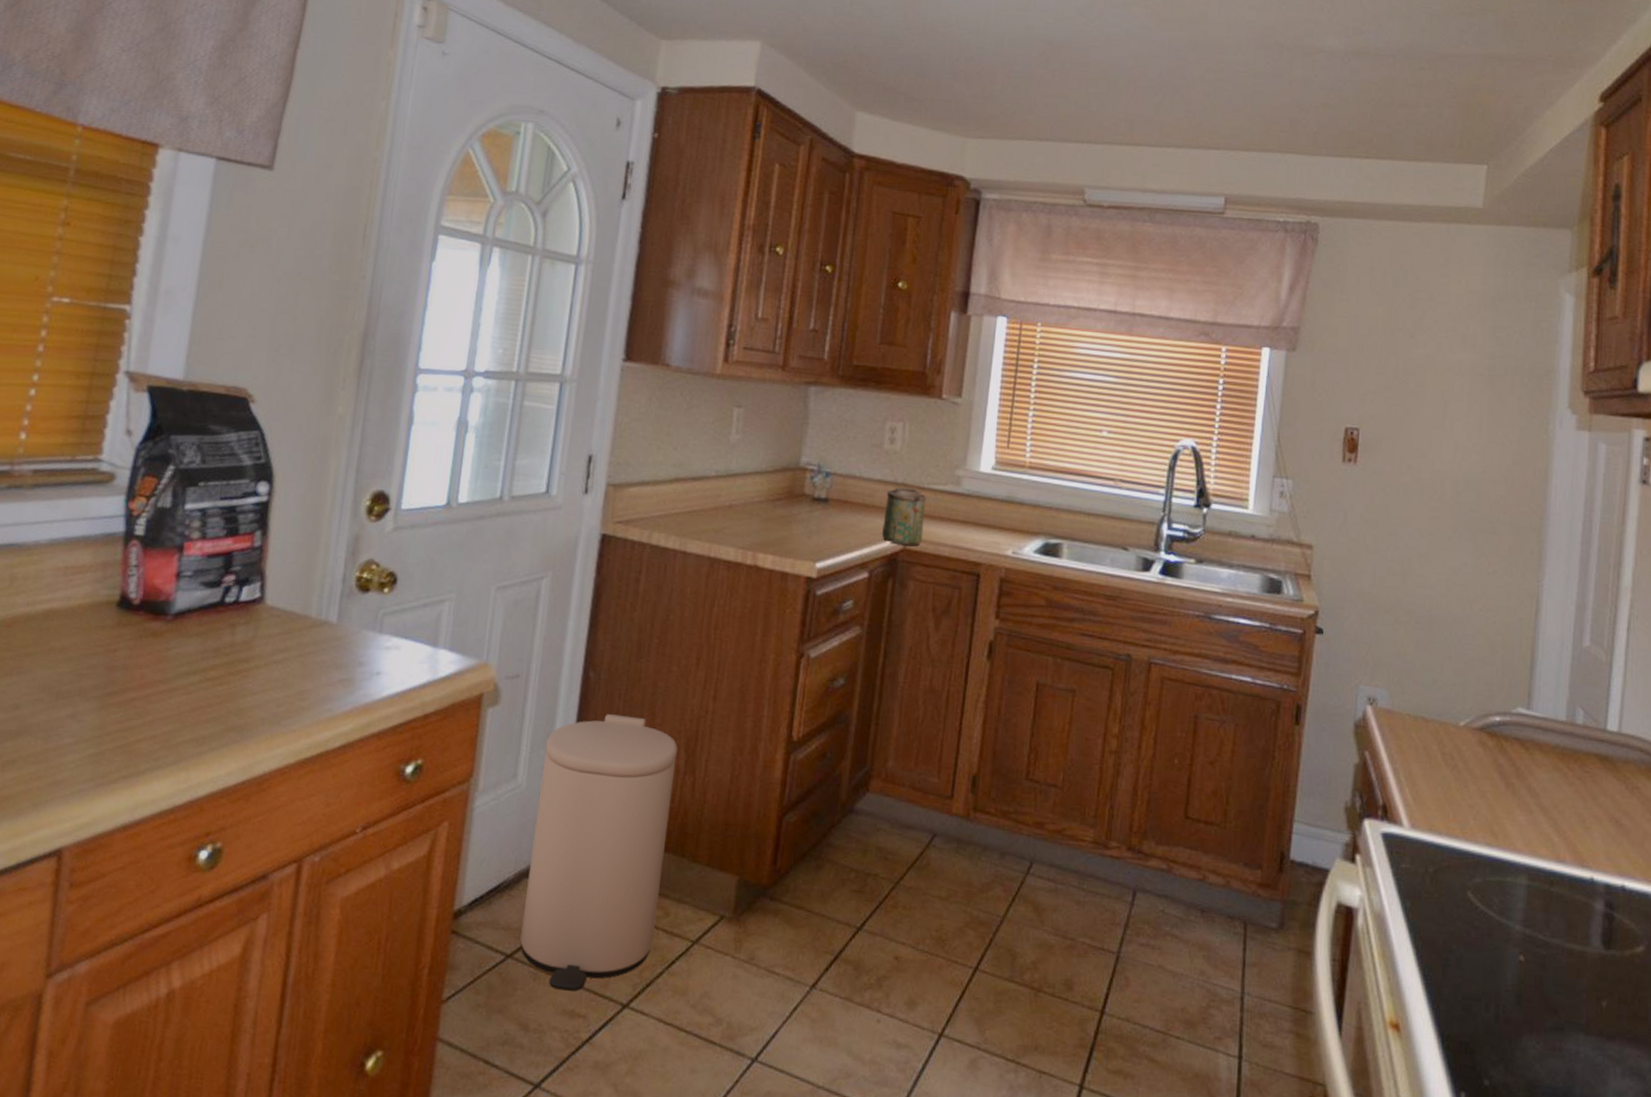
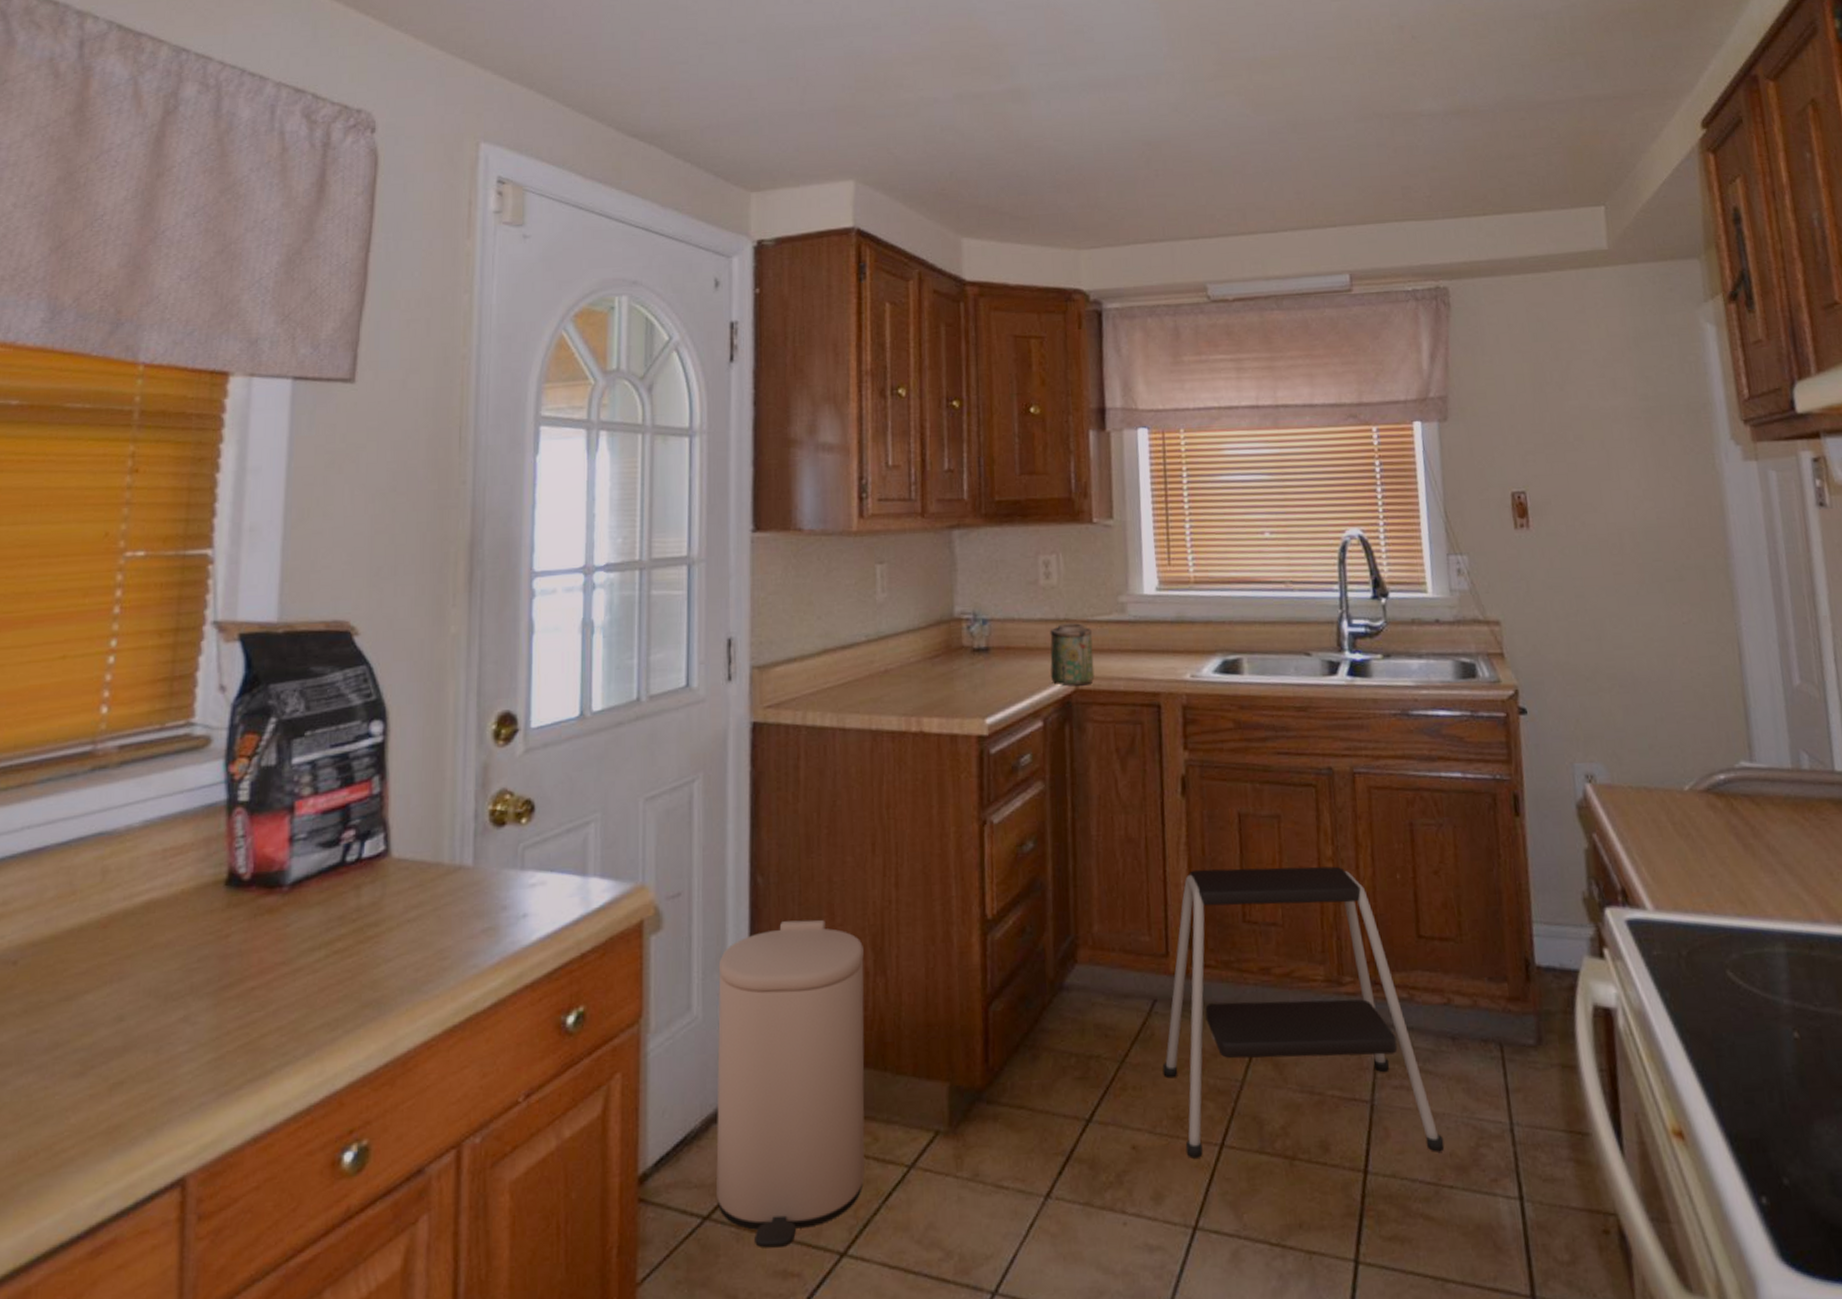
step stool: none [932,726,1178,1007] -> present [1162,866,1445,1159]

